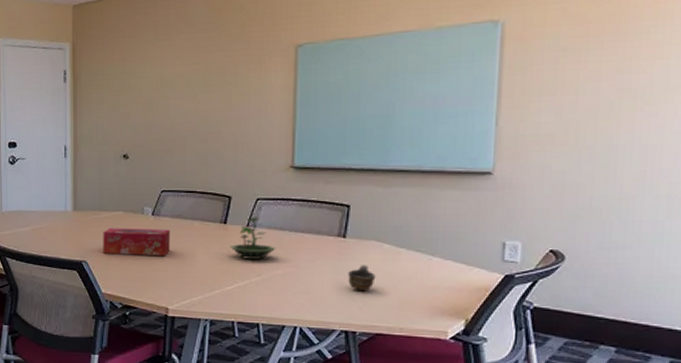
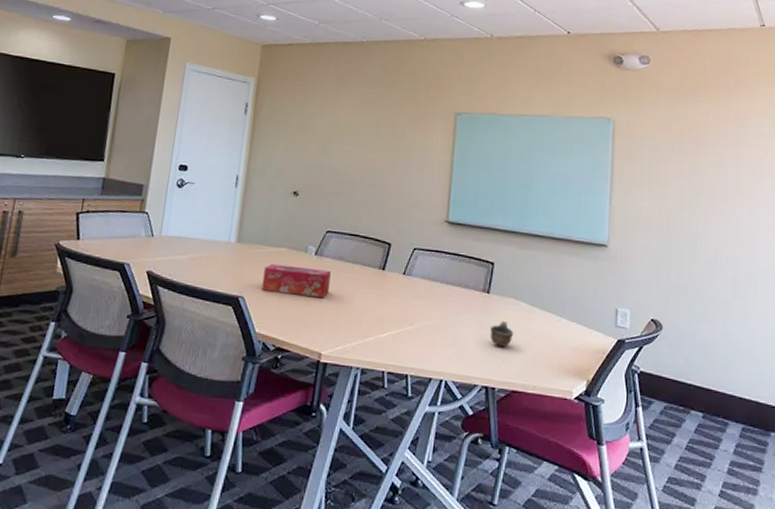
terrarium: present [230,217,276,259] -> none [386,265,429,309]

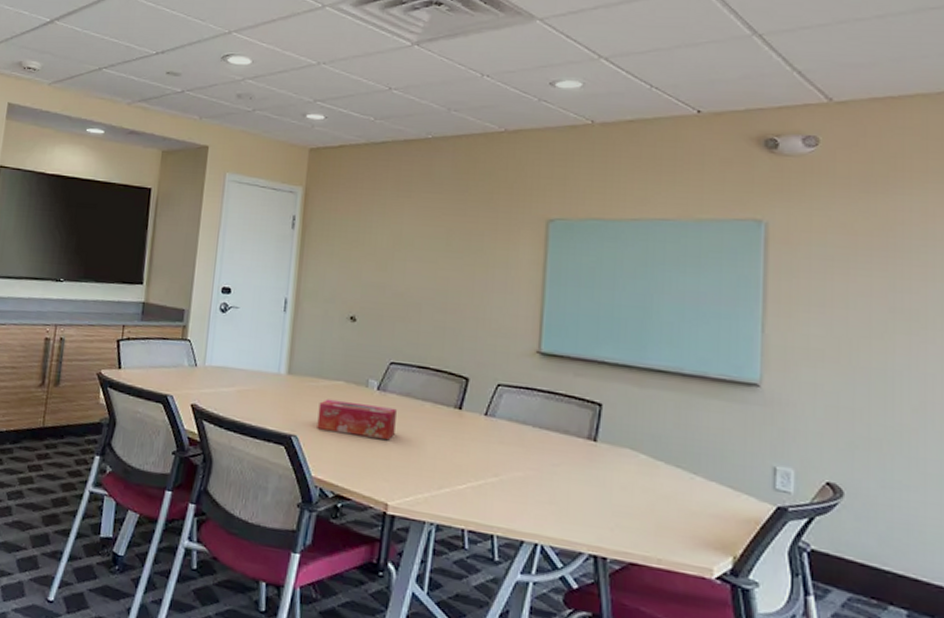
cup: present [490,321,514,348] -> none [598,476,631,509]

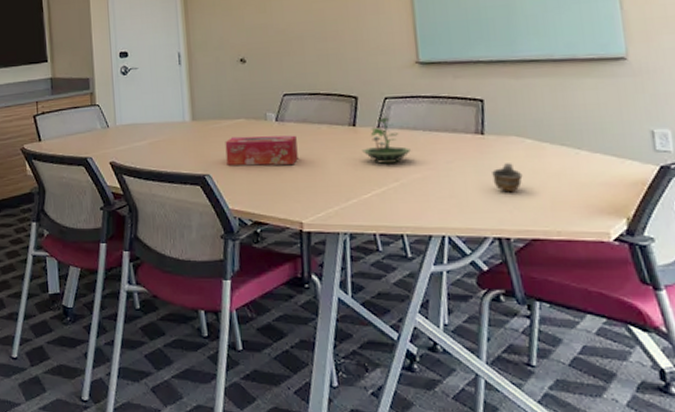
terrarium: none [464,405,517,457] -> present [362,117,412,164]
cup: none [598,476,631,509] -> present [492,163,523,193]

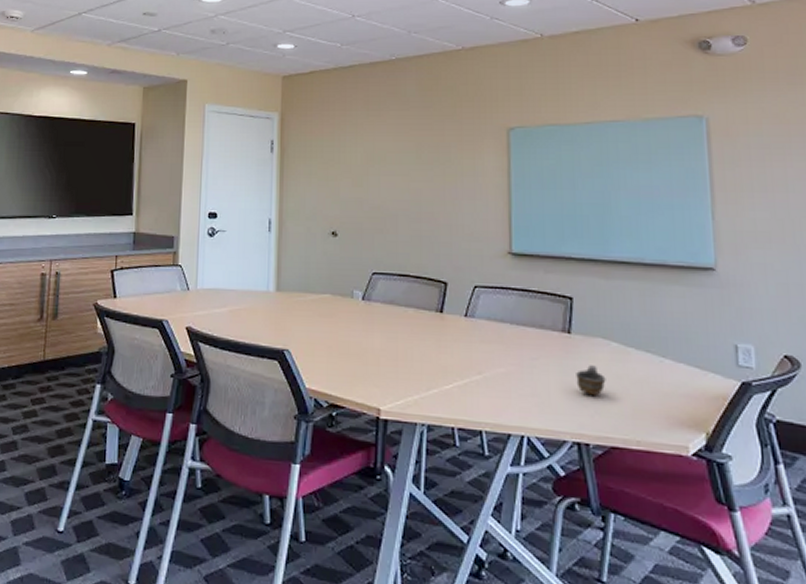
tissue box: present [225,135,298,166] -> none [308,312,382,347]
terrarium: present [362,117,412,164] -> none [447,306,498,355]

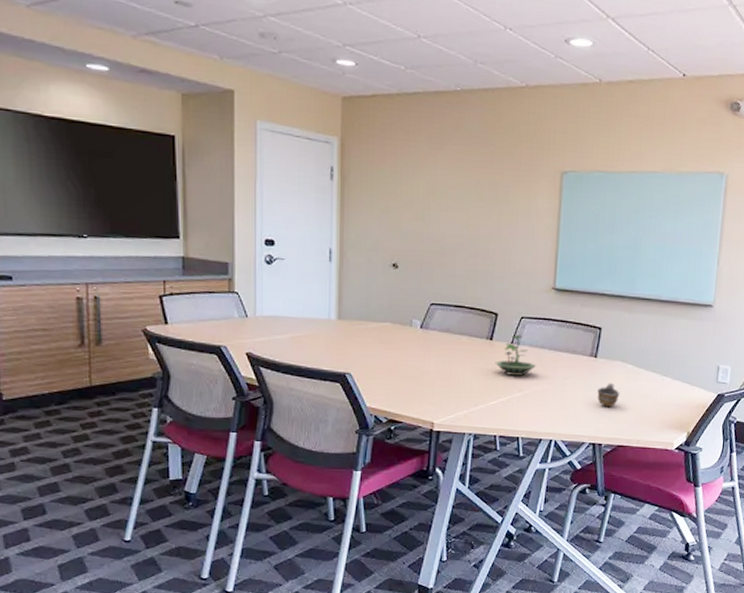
terrarium: none [447,306,498,355] -> present [495,334,537,376]

